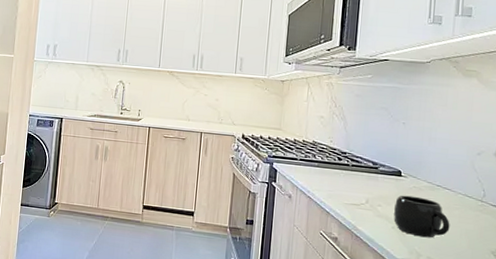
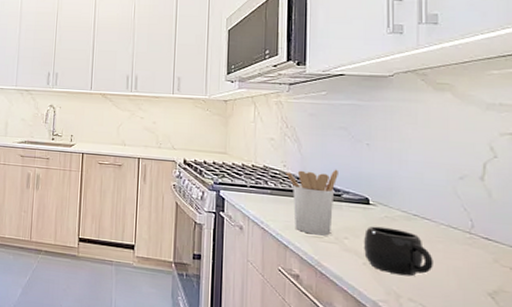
utensil holder: none [332,145,377,204] -> present [286,169,338,236]

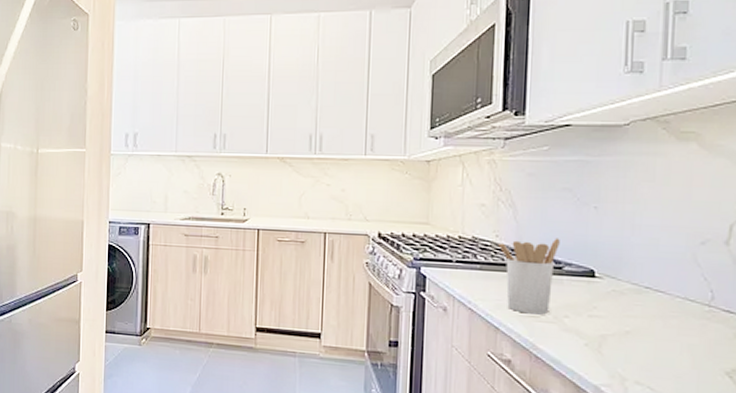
mug: present [364,226,433,277] -> none [586,301,666,357]

